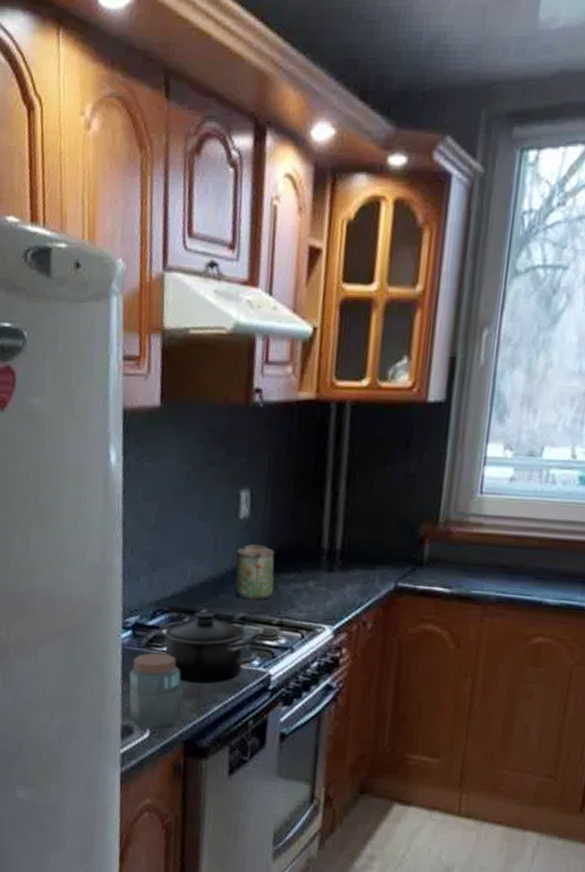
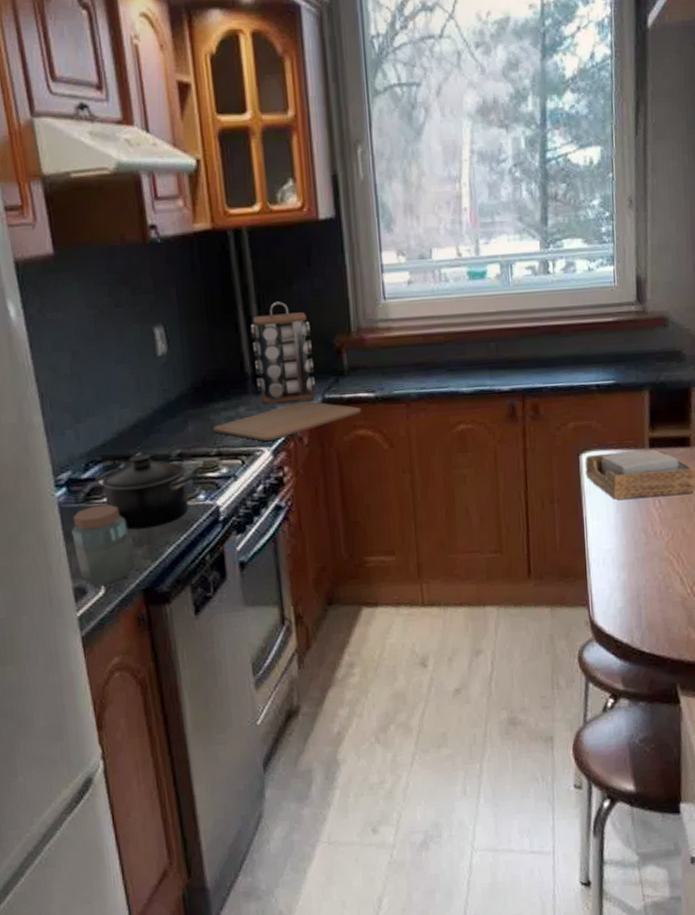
canister: present [234,544,275,600] -> none [161,379,206,435]
chopping board: none [278,586,434,620] -> present [212,401,362,441]
spice rack: none [330,481,397,586] -> present [250,301,316,404]

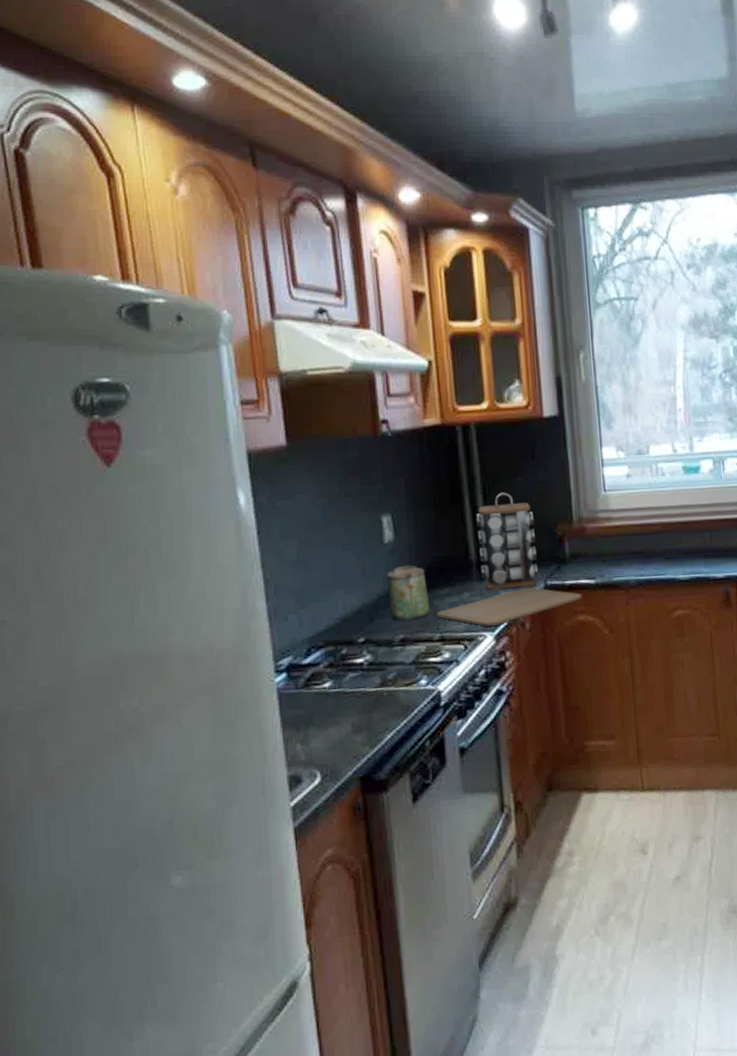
peanut butter: present [71,504,135,586] -> none [289,690,353,774]
saucepan: present [95,453,195,530] -> none [317,638,417,716]
canister: none [161,379,206,435] -> present [386,566,430,621]

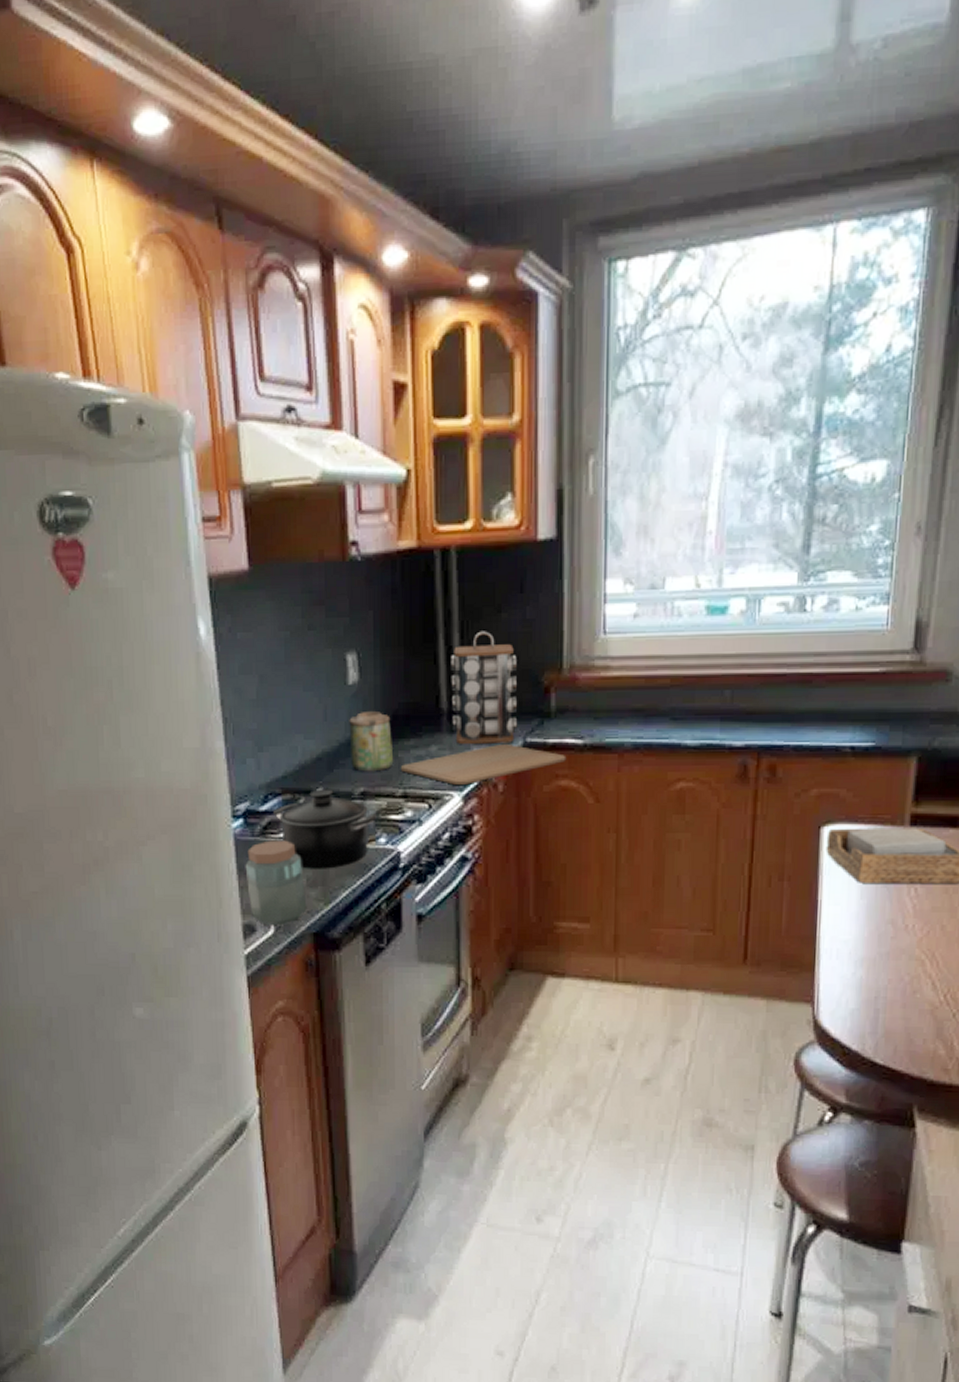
peanut butter: none [289,690,353,774] -> present [245,840,307,925]
saucepan: none [317,638,417,716] -> present [273,789,377,869]

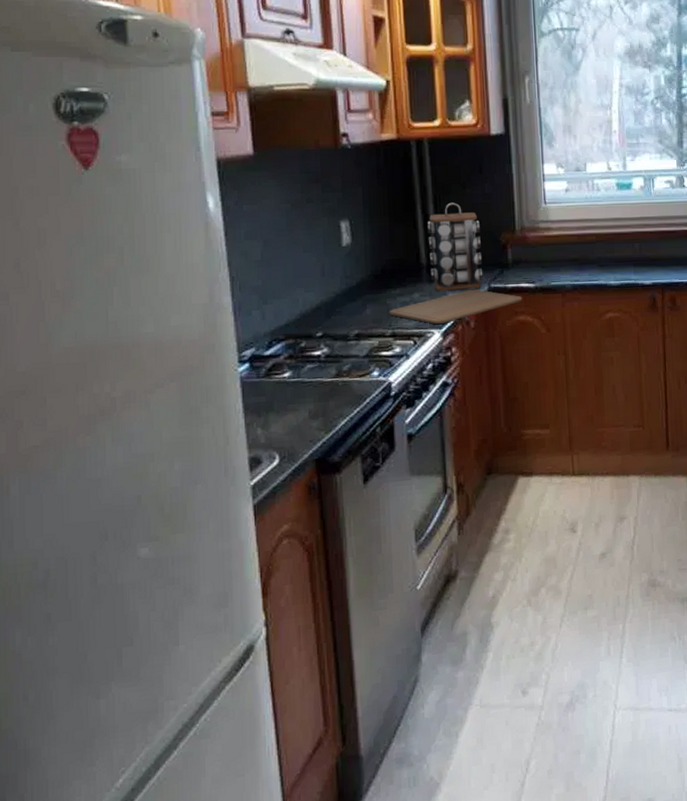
peanut butter: present [245,840,307,925] -> none [251,379,309,456]
saucepan: present [273,789,377,869] -> none [277,333,370,403]
canister: present [349,712,394,772] -> none [344,267,383,317]

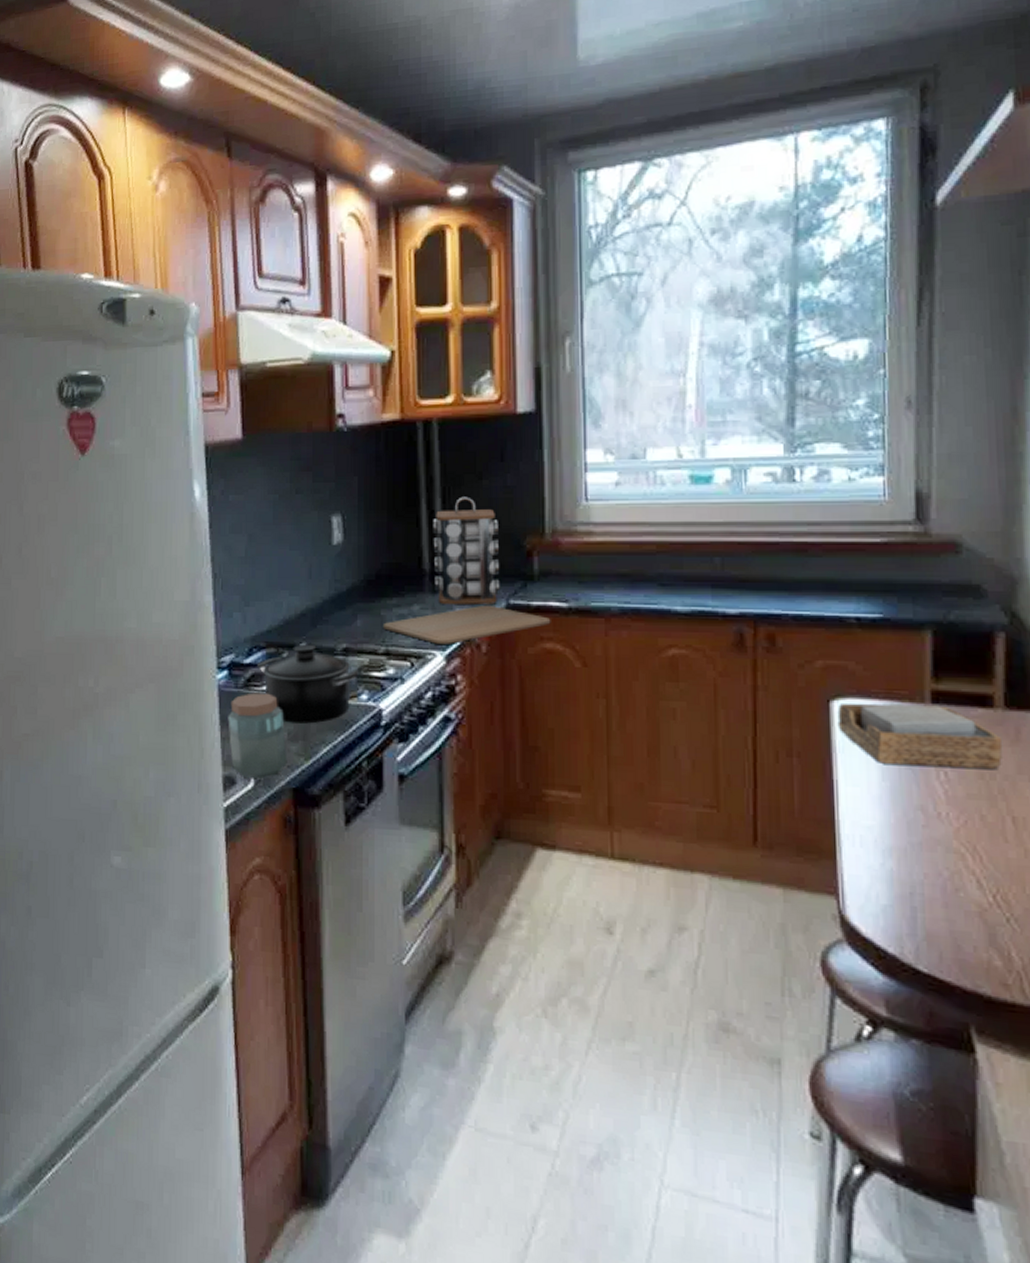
peanut butter: none [251,379,309,456] -> present [228,692,287,778]
saucepan: none [277,333,370,403] -> present [257,644,359,724]

